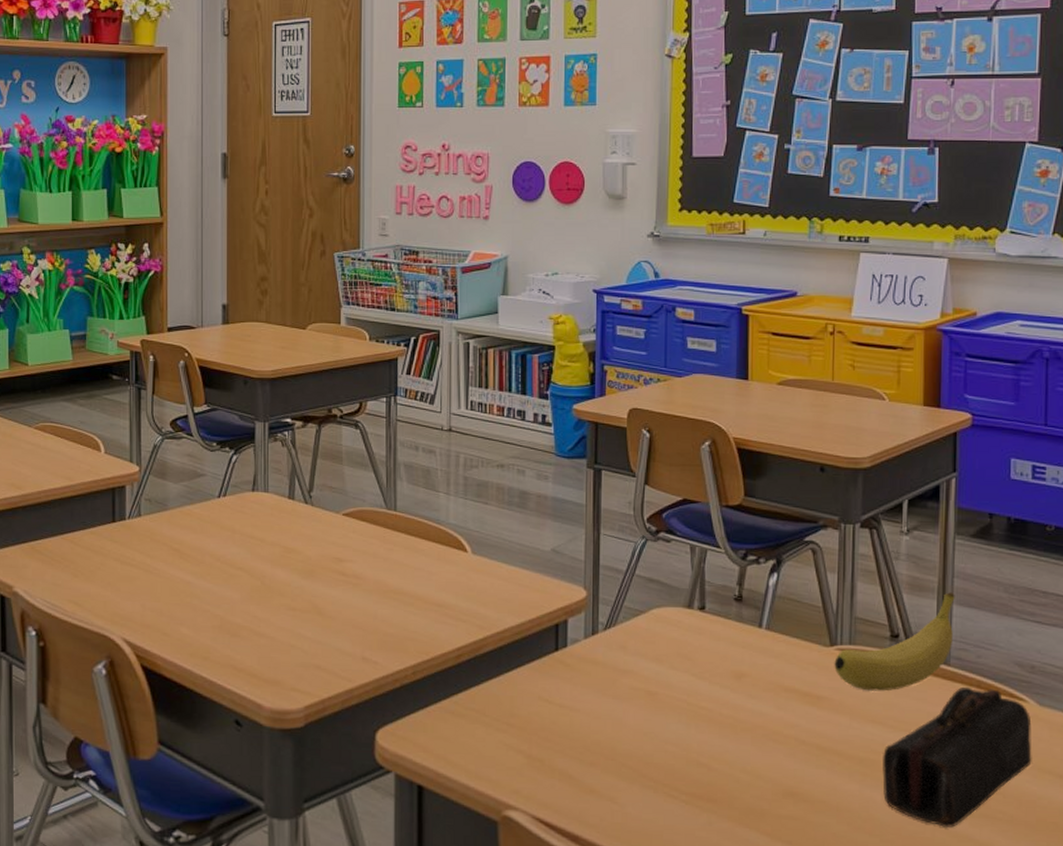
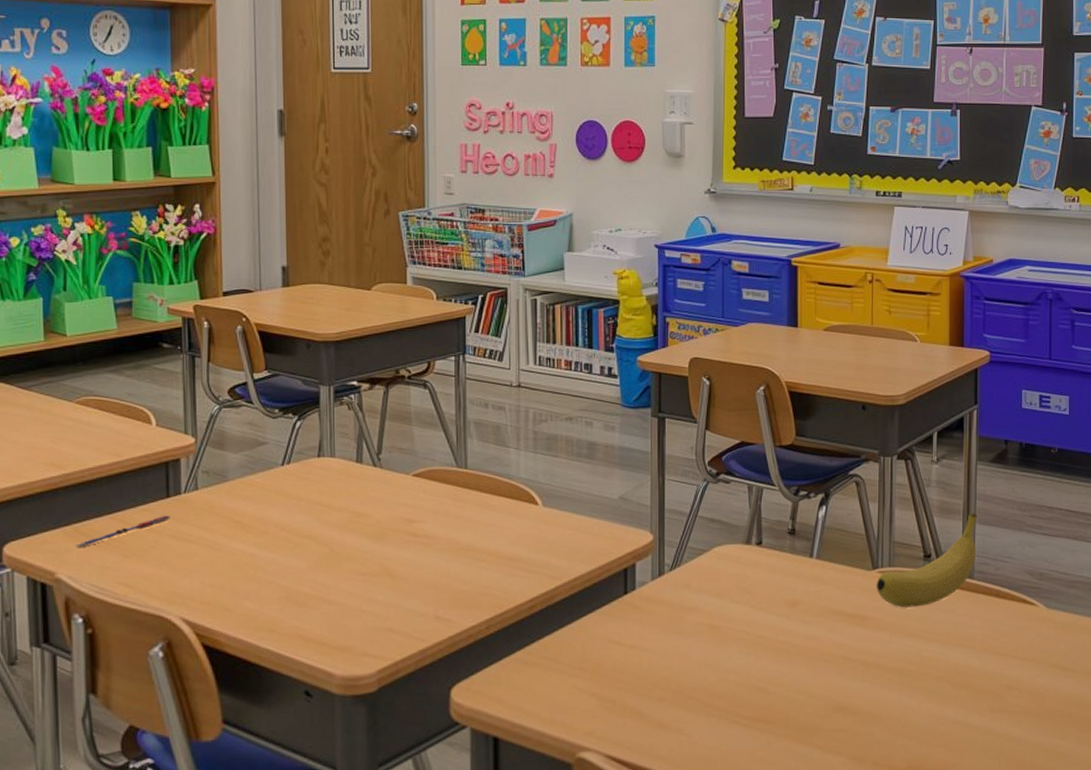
pen: none [32,539,115,565] -> present [76,515,170,548]
pencil case: present [882,686,1032,828] -> none [918,596,1041,724]

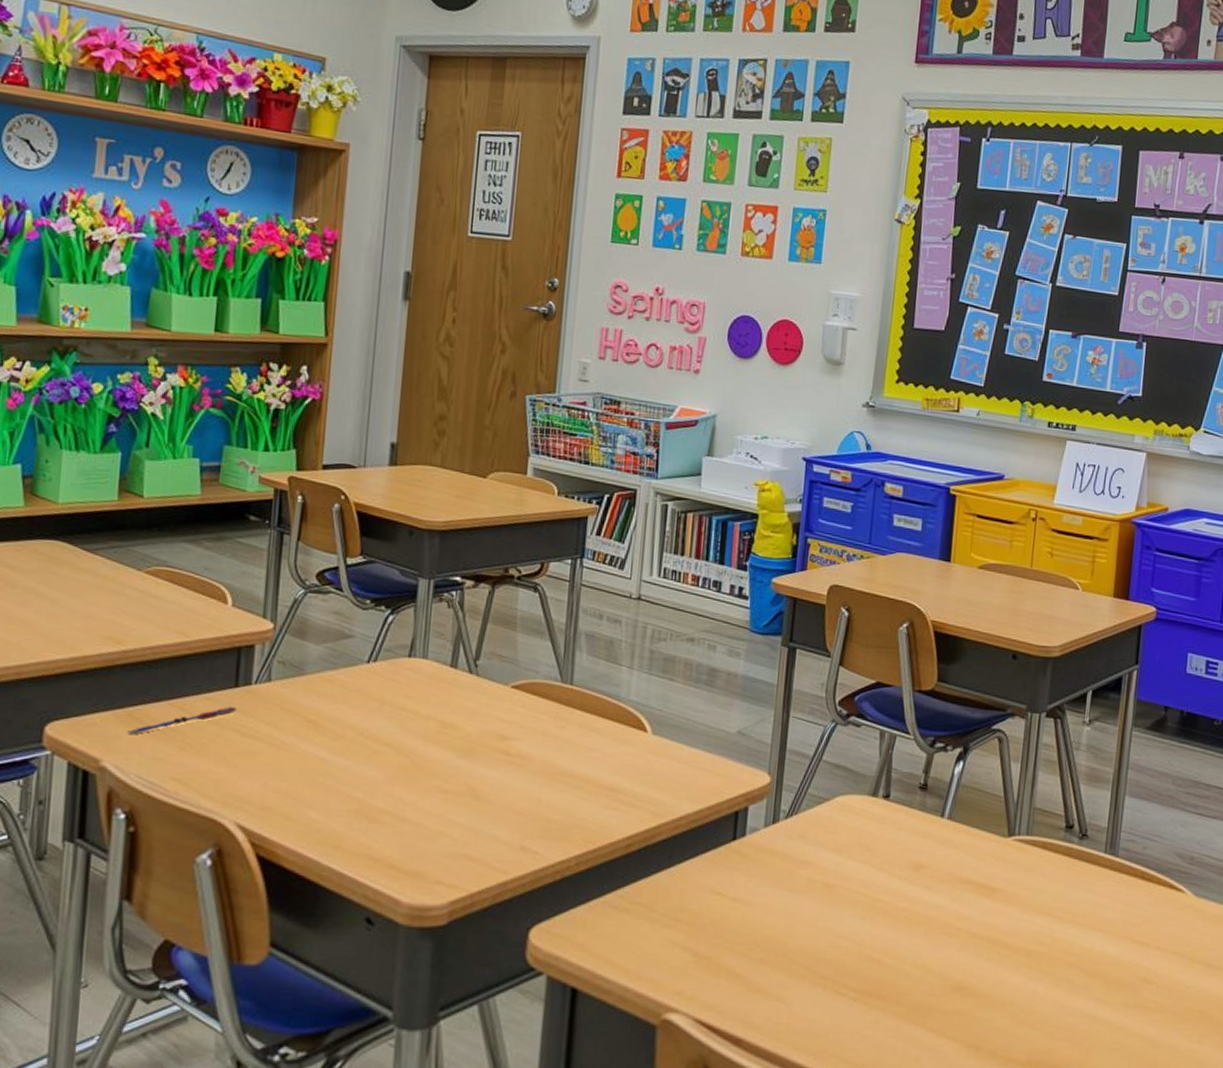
fruit: present [876,513,977,608] -> none [1010,783,1128,883]

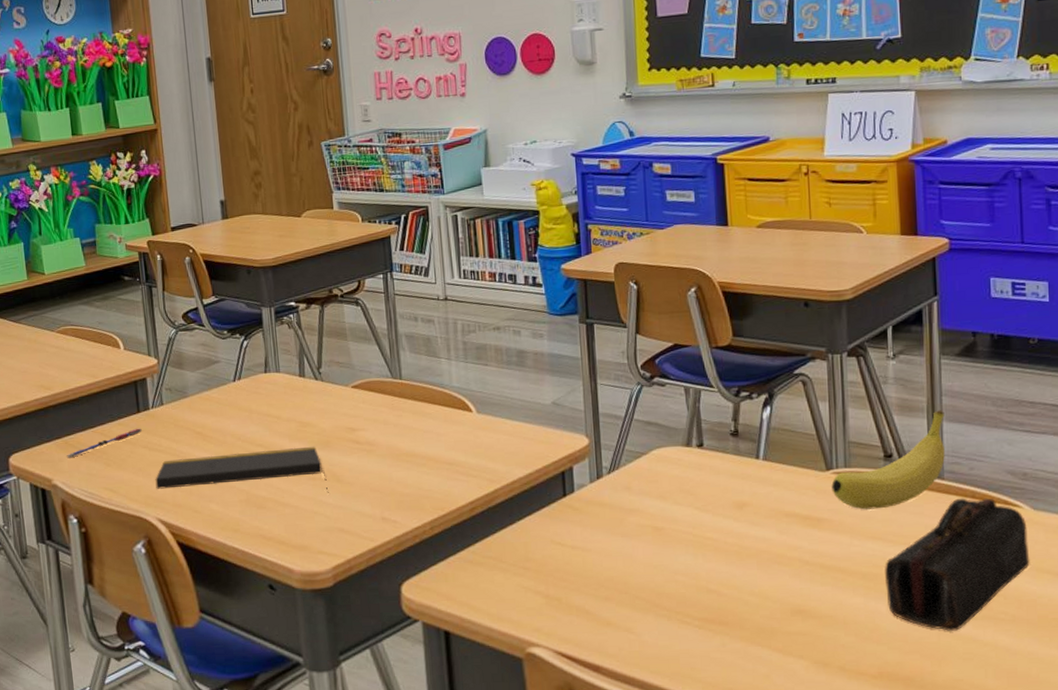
notepad: none [241,750,462,811] -> present [155,446,329,493]
fruit: none [1010,783,1128,883] -> present [831,410,945,510]
pencil case: none [1047,878,1187,1019] -> present [885,498,1030,631]

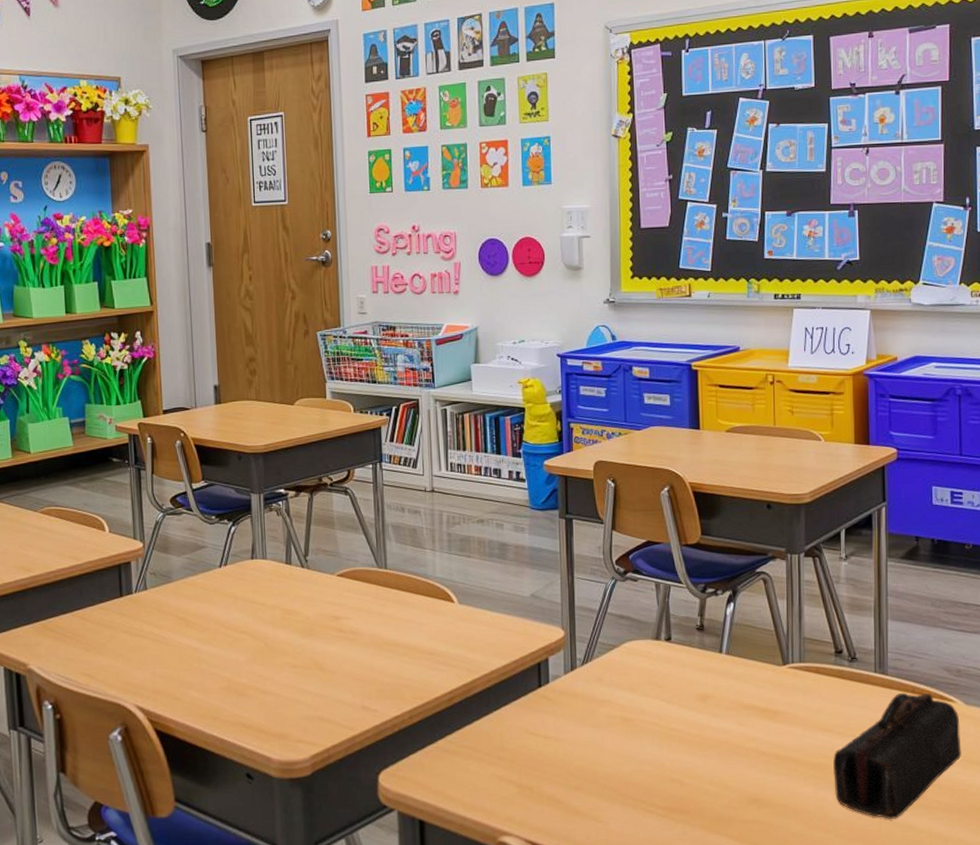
pen: present [67,428,142,458] -> none [44,612,124,642]
notepad: present [155,446,329,493] -> none [135,634,311,681]
fruit: present [831,410,945,510] -> none [787,609,890,703]

